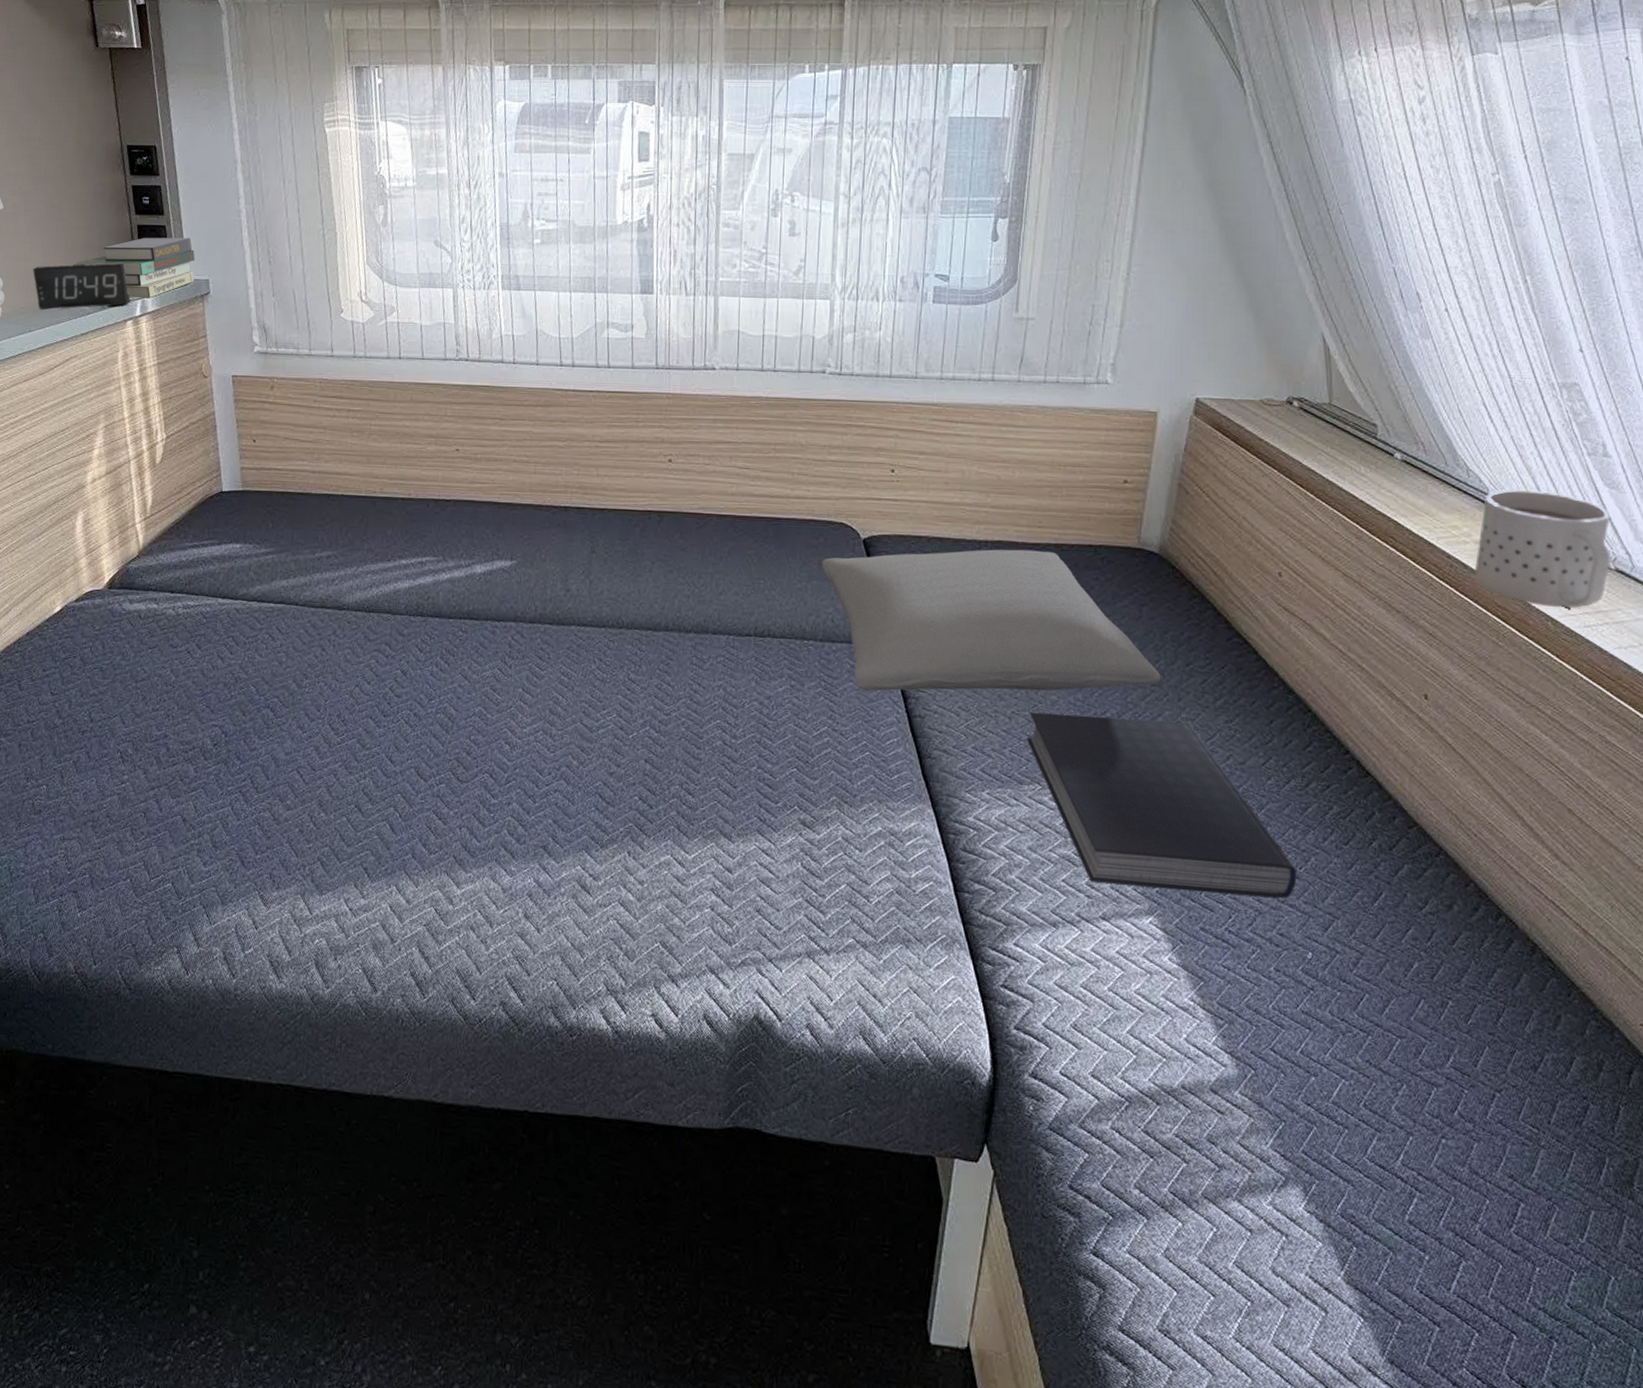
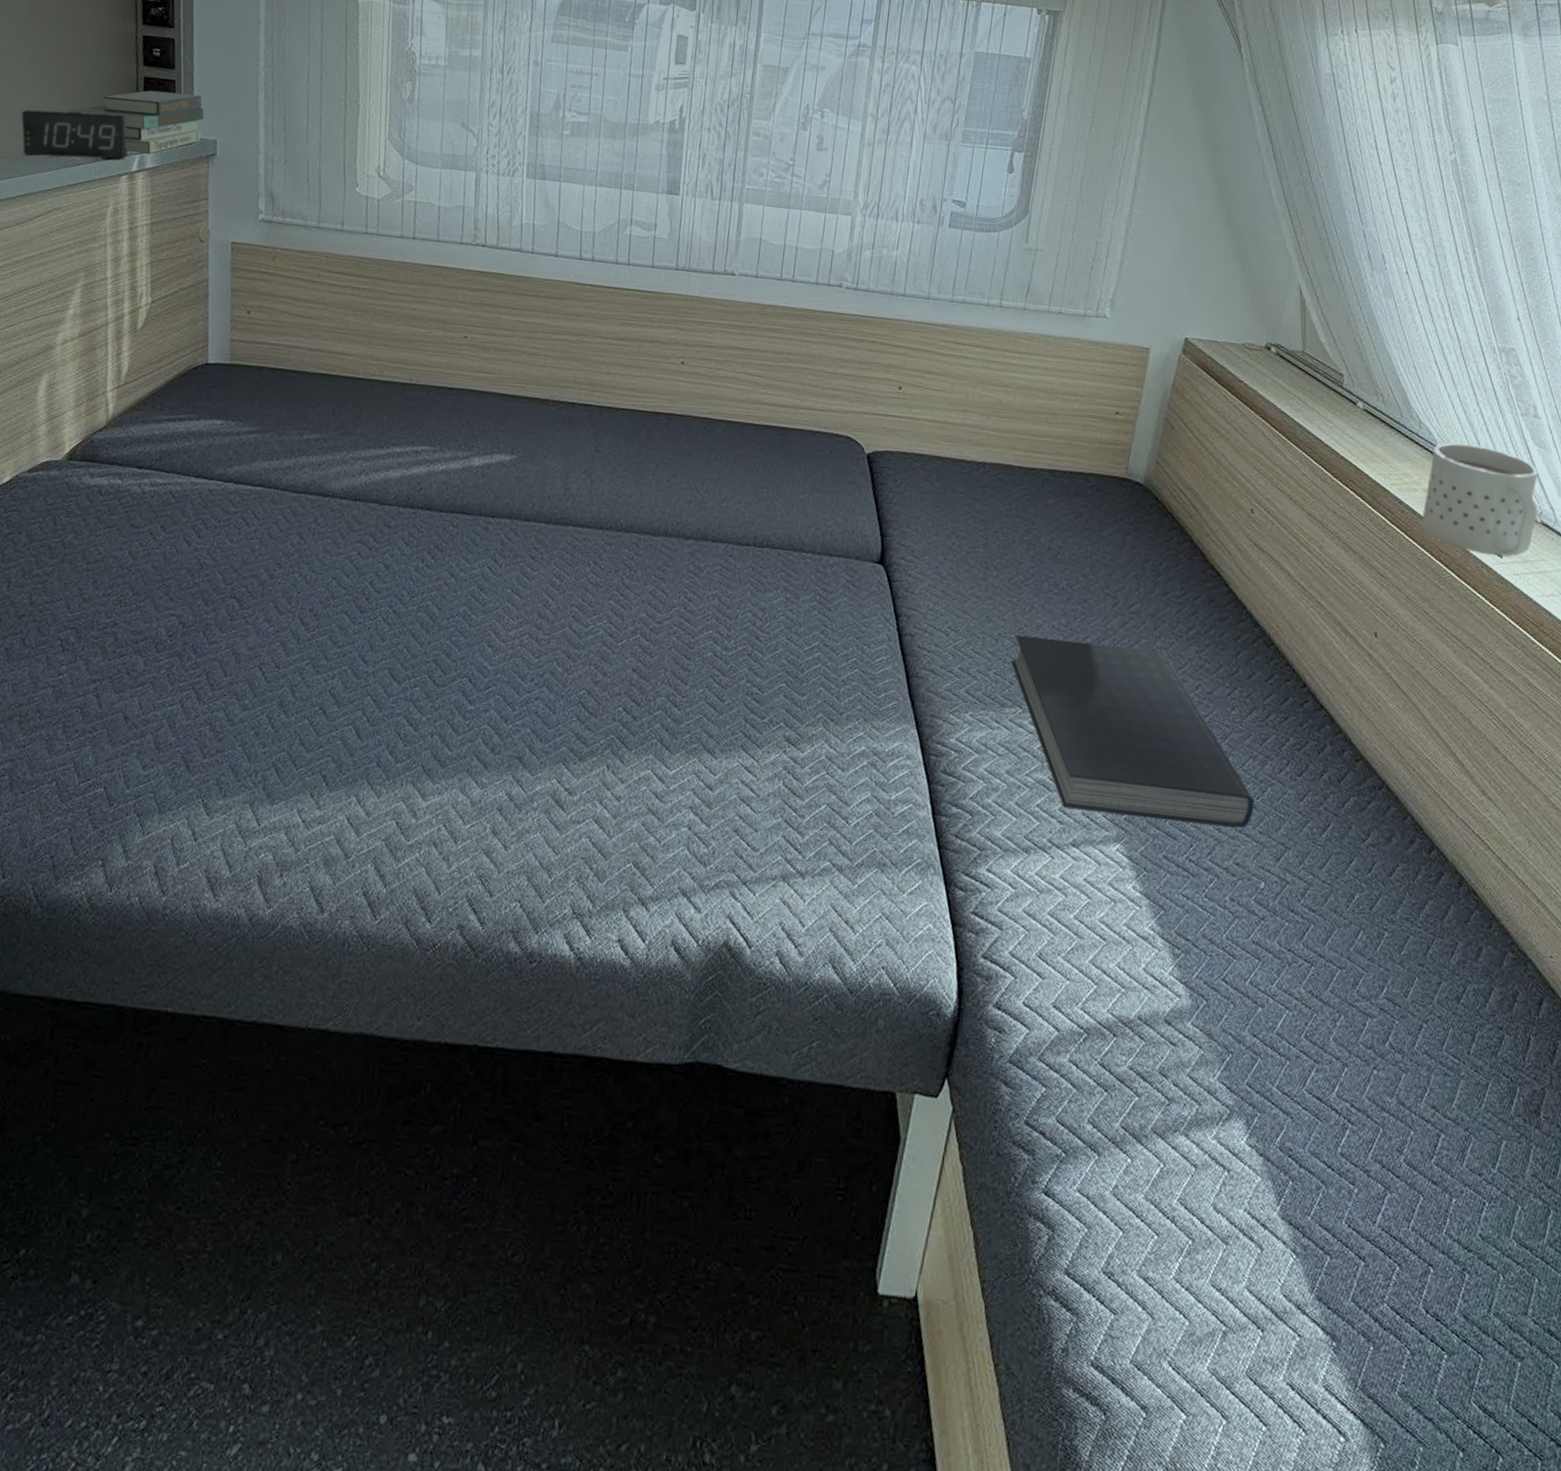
pillow: present [822,549,1161,691] -> none [825,470,1140,615]

